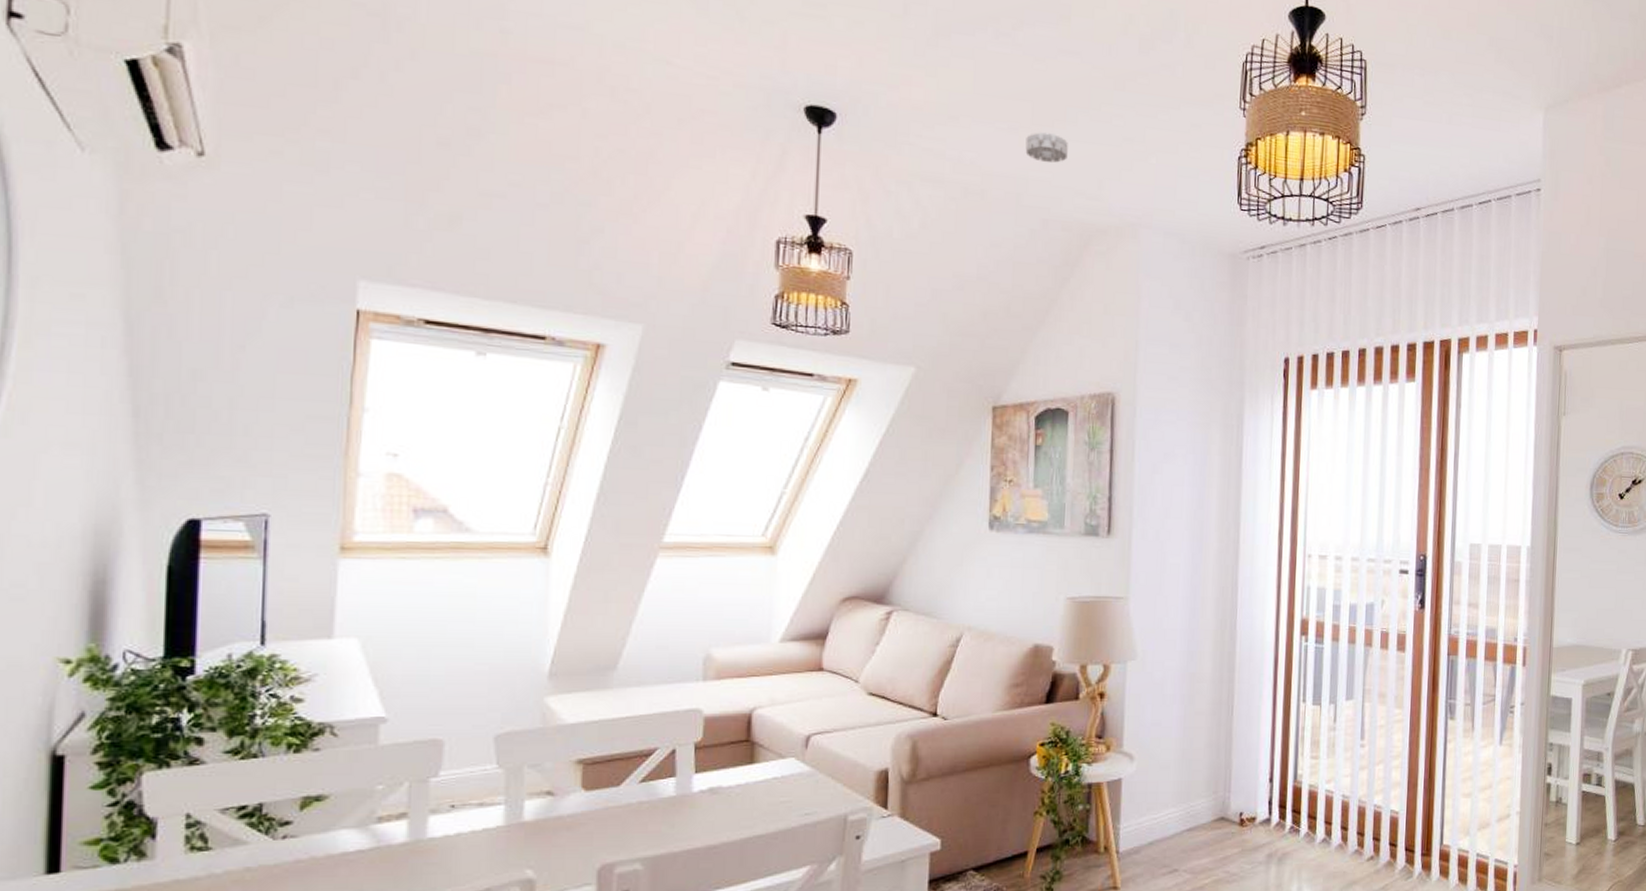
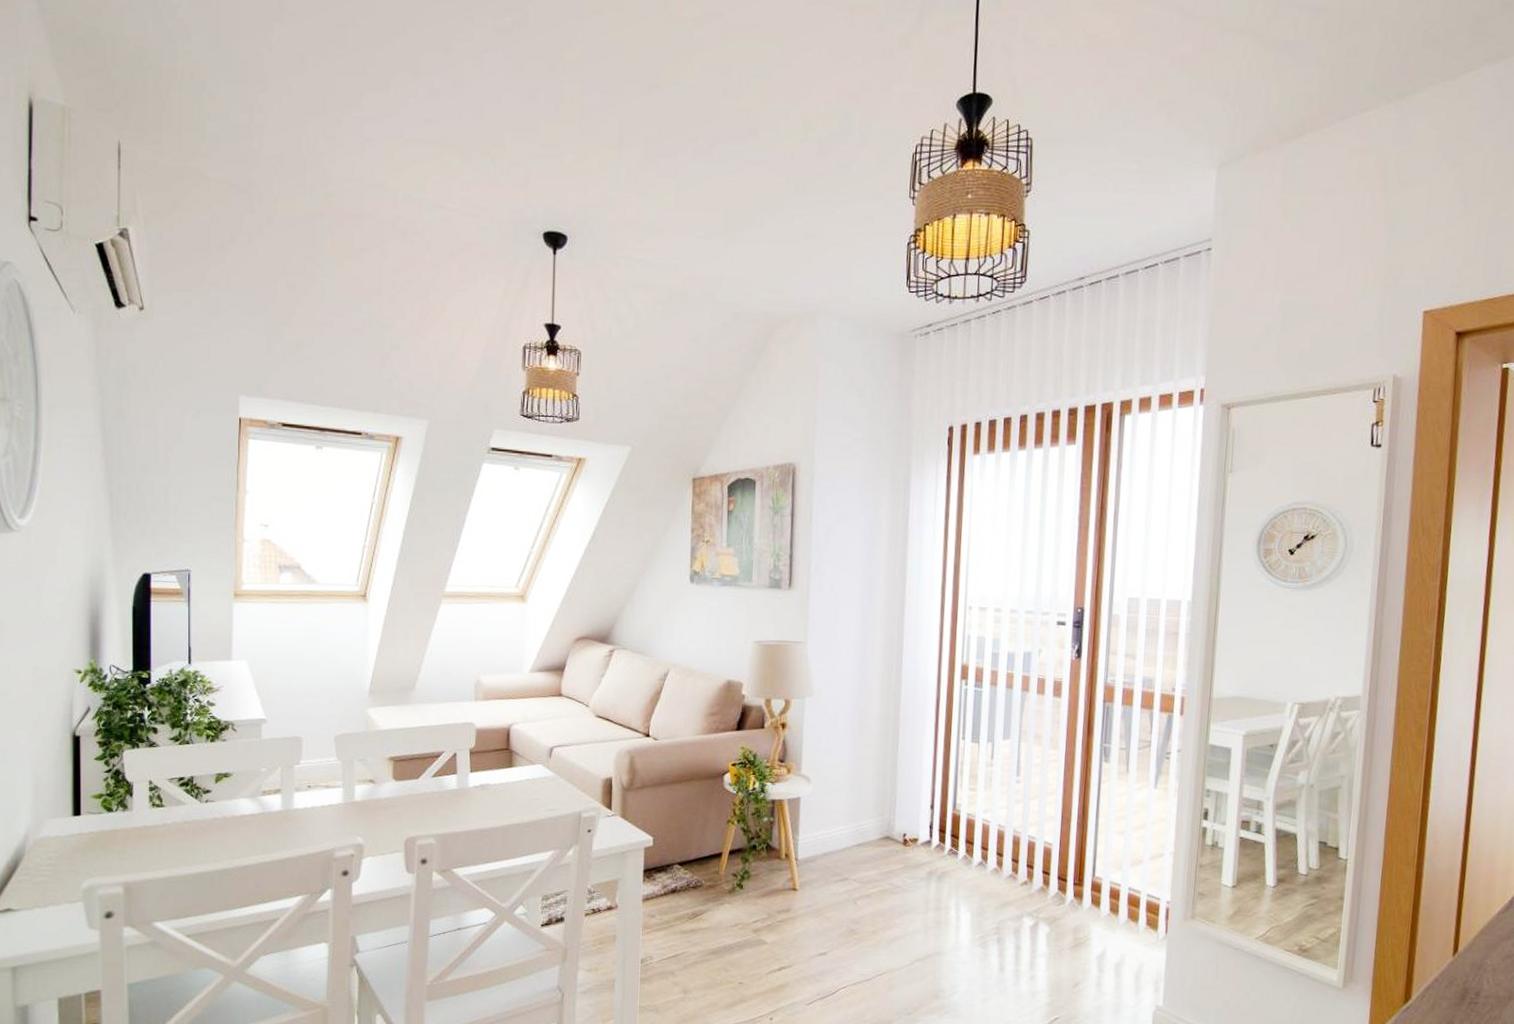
smoke detector: present [1025,132,1068,163] -> none [719,236,756,263]

